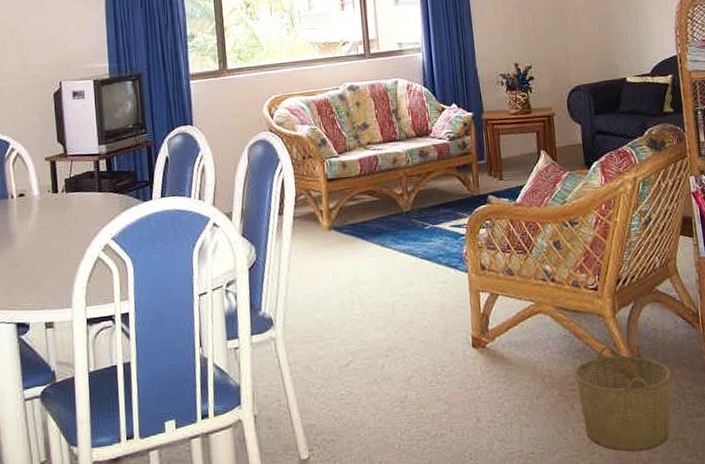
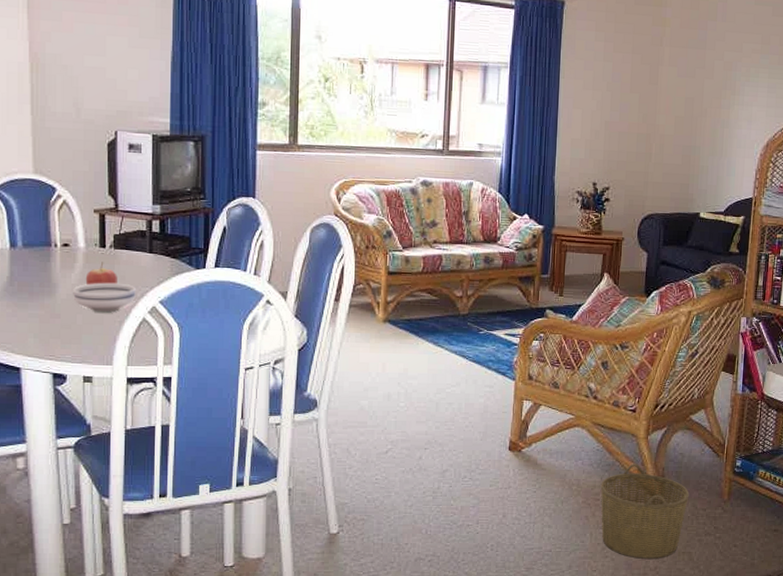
bowl: none [30,225,89,257] -> present [73,282,136,313]
fruit: none [41,207,71,232] -> present [85,262,117,285]

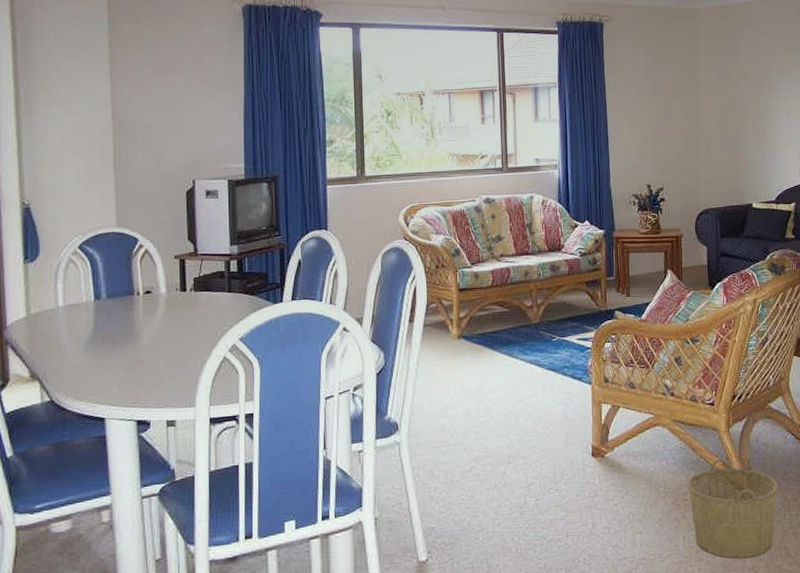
bowl: present [73,282,136,313] -> none [155,324,216,355]
fruit: present [85,262,117,285] -> none [167,305,198,330]

